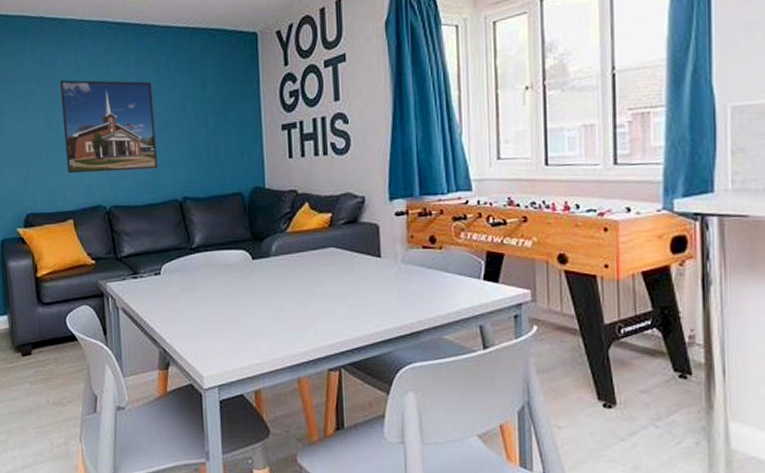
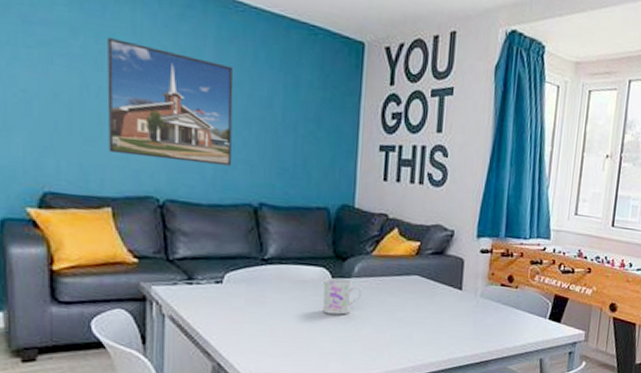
mug: none [245,258,282,295] -> present [323,277,362,315]

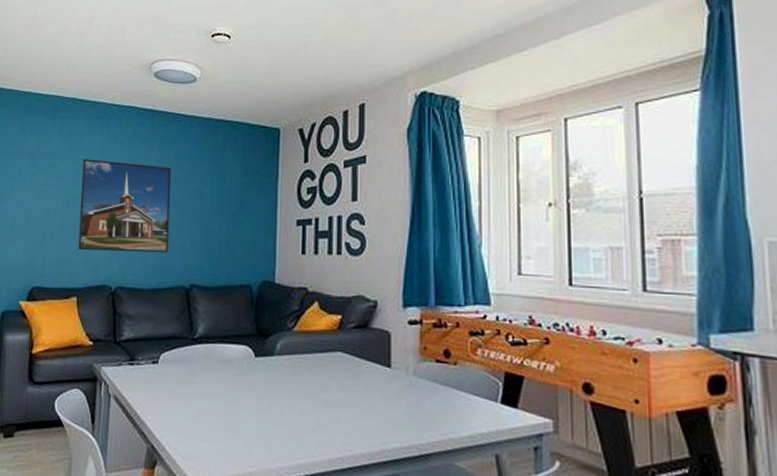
mug: present [323,277,362,315] -> none [247,356,285,396]

